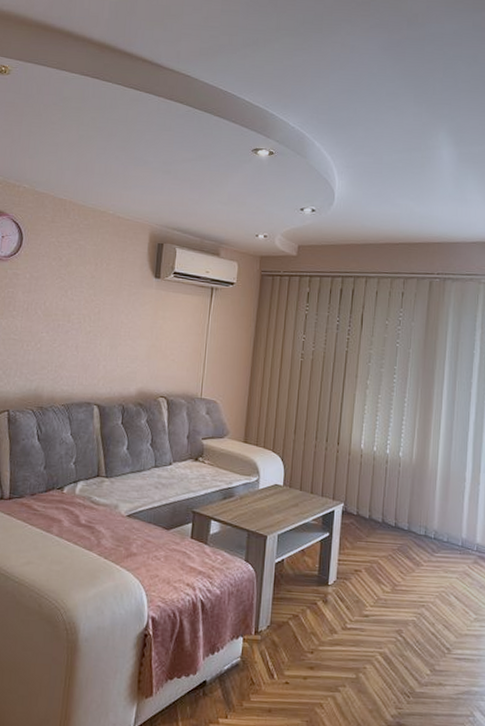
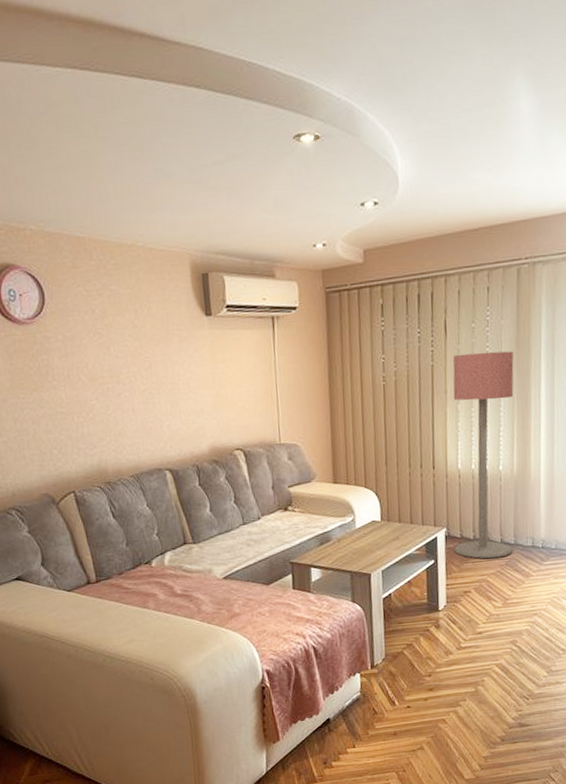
floor lamp: none [349,345,421,542] -> present [452,351,514,559]

